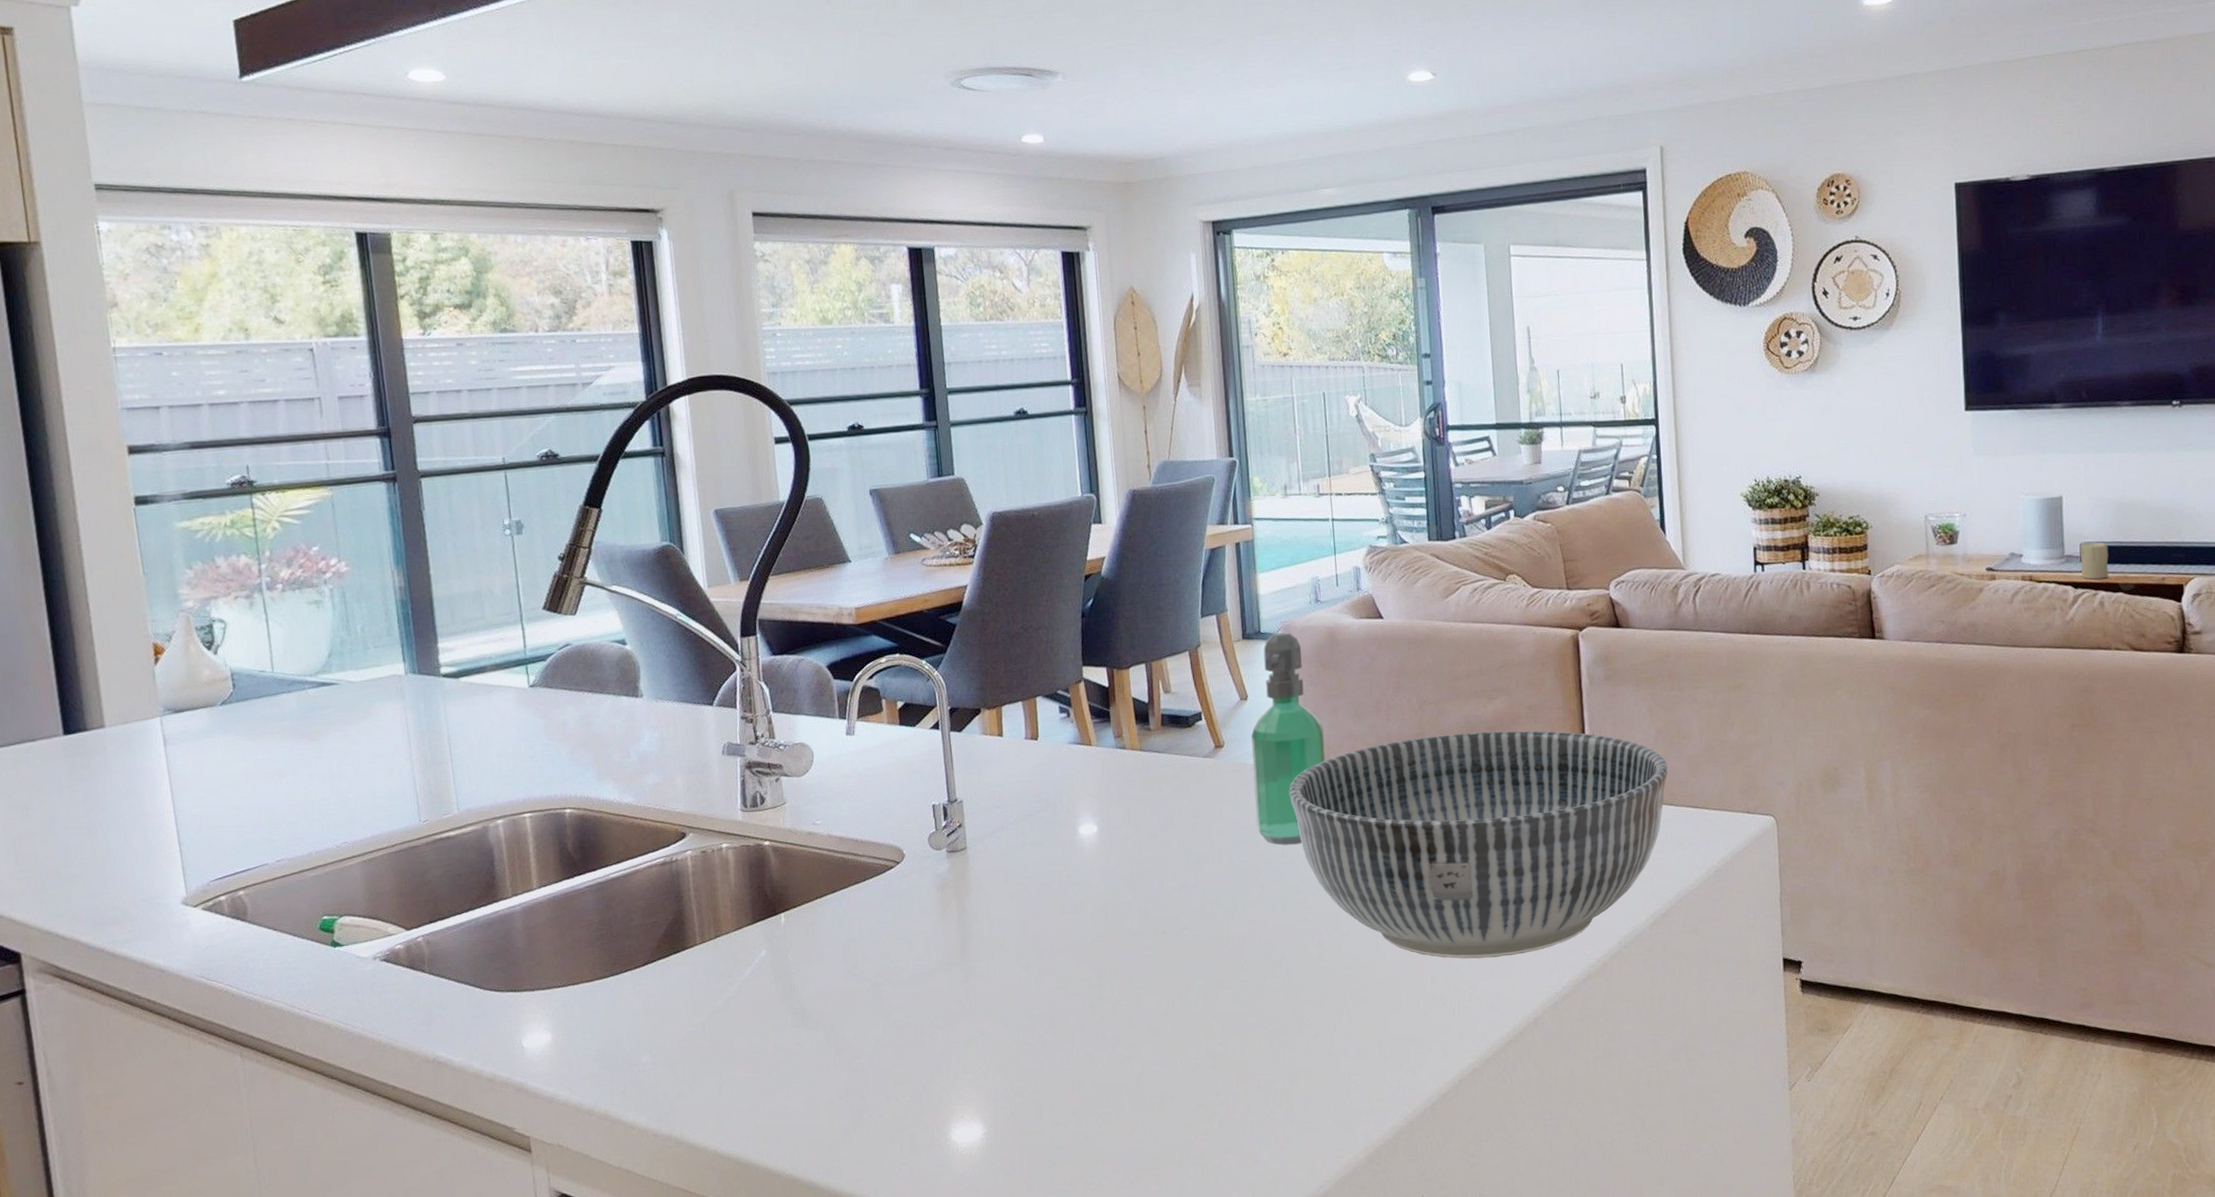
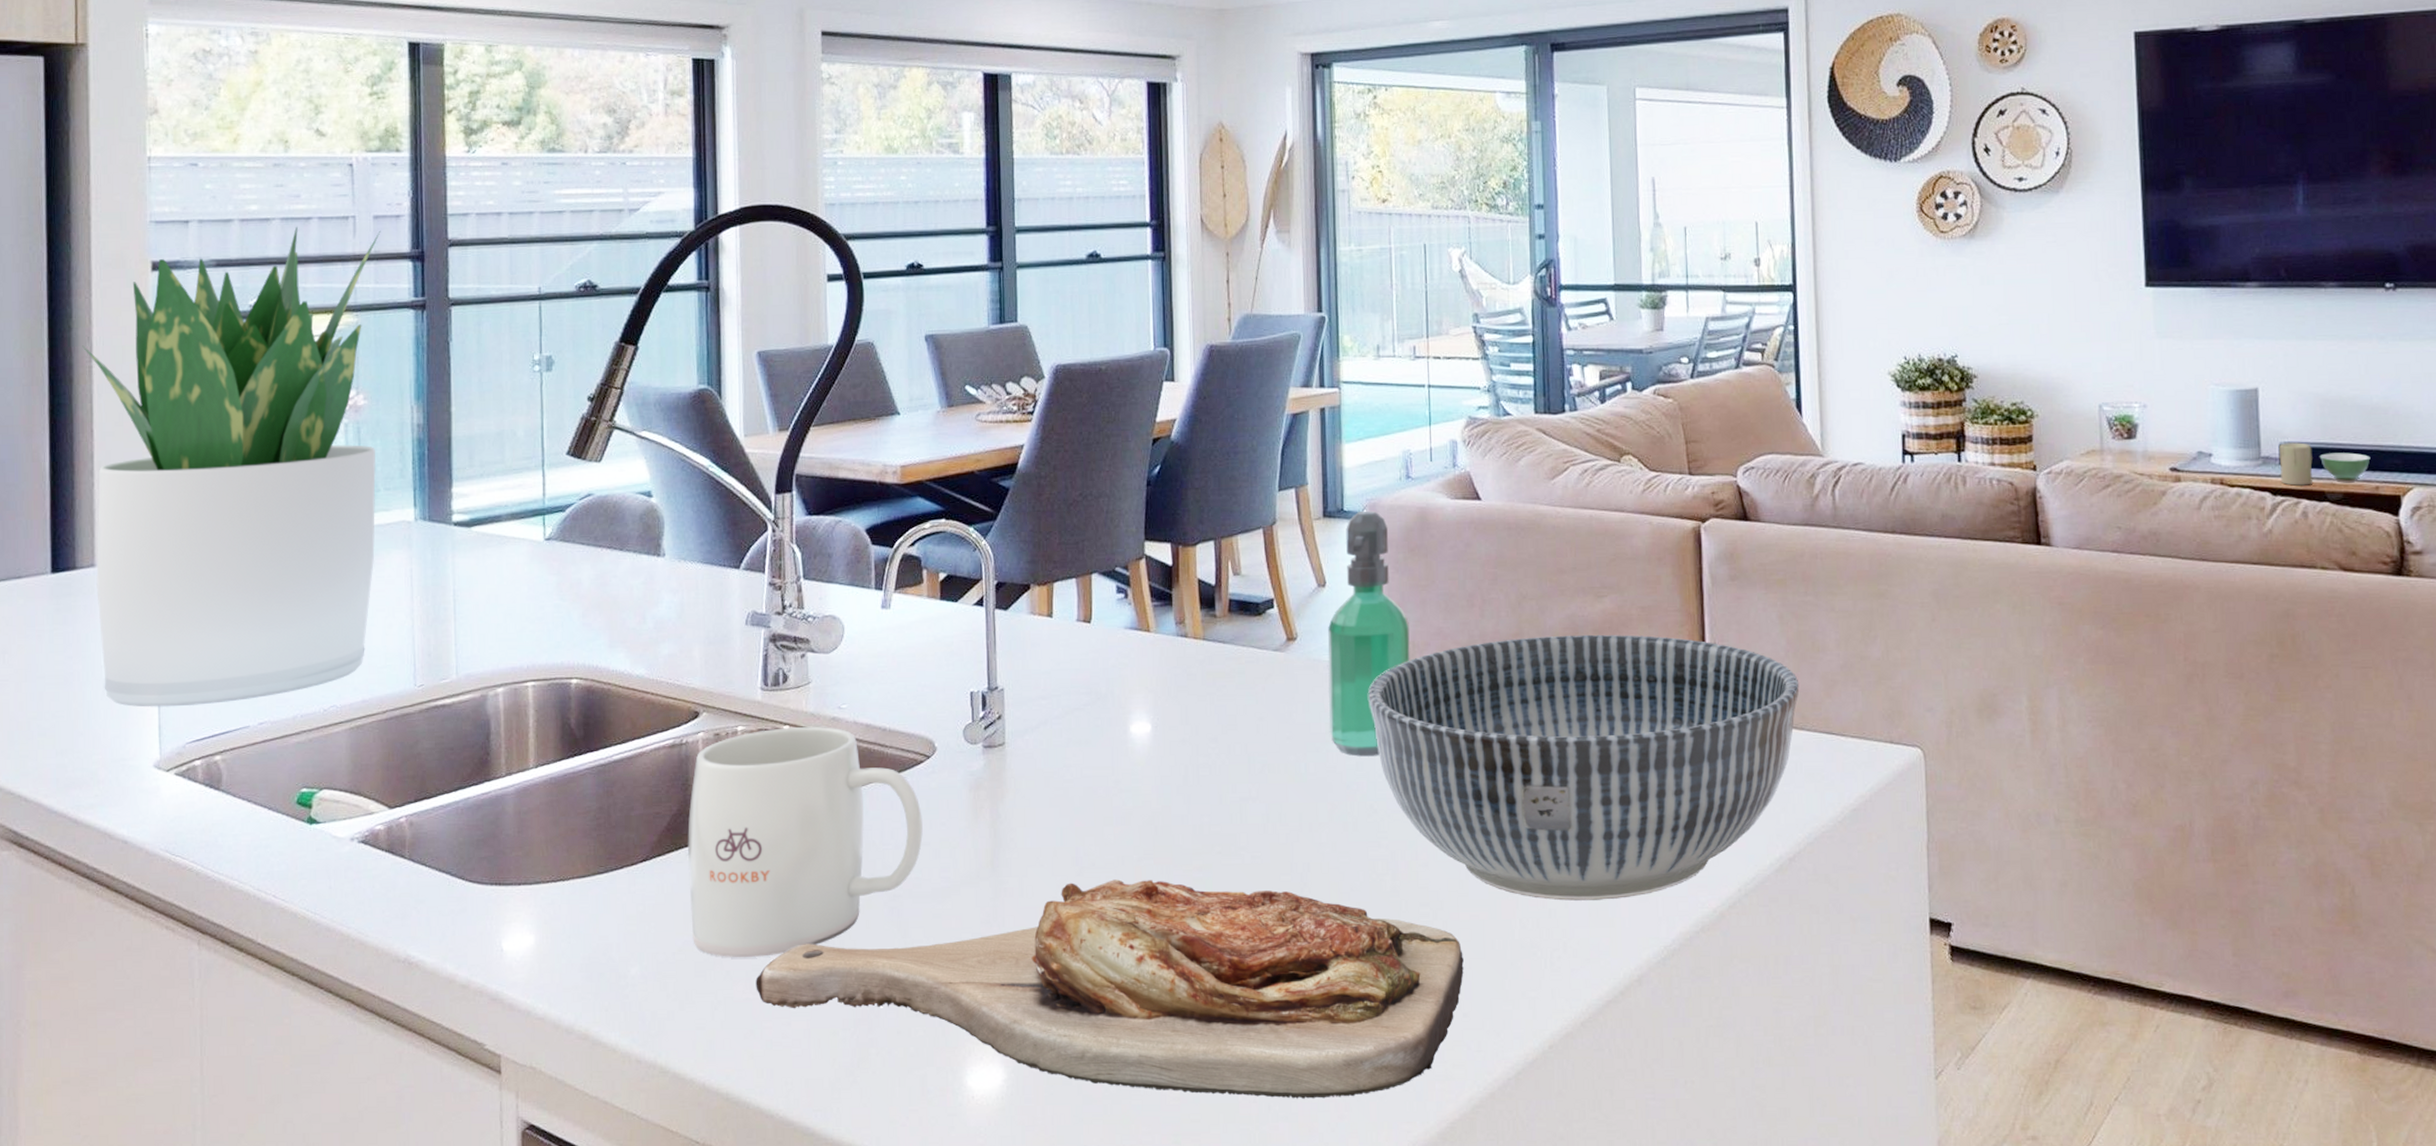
planter: none [69,408,371,852] -> present [82,226,381,708]
mug: none [683,841,898,1043] -> present [687,727,923,958]
cutting board: none [755,959,1383,1136] -> present [755,879,1464,1099]
bowl: none [2115,549,2158,576] -> present [2320,452,2371,483]

